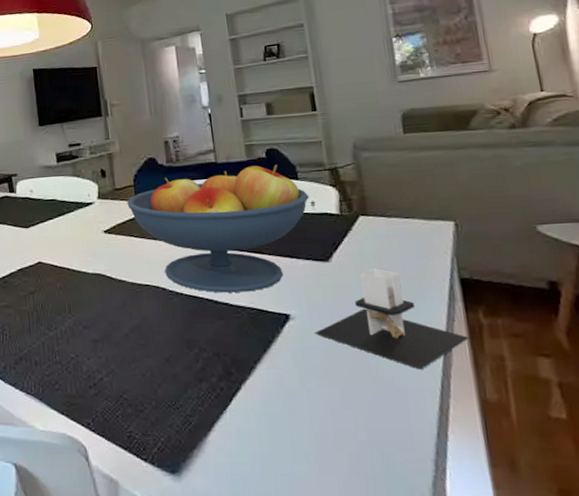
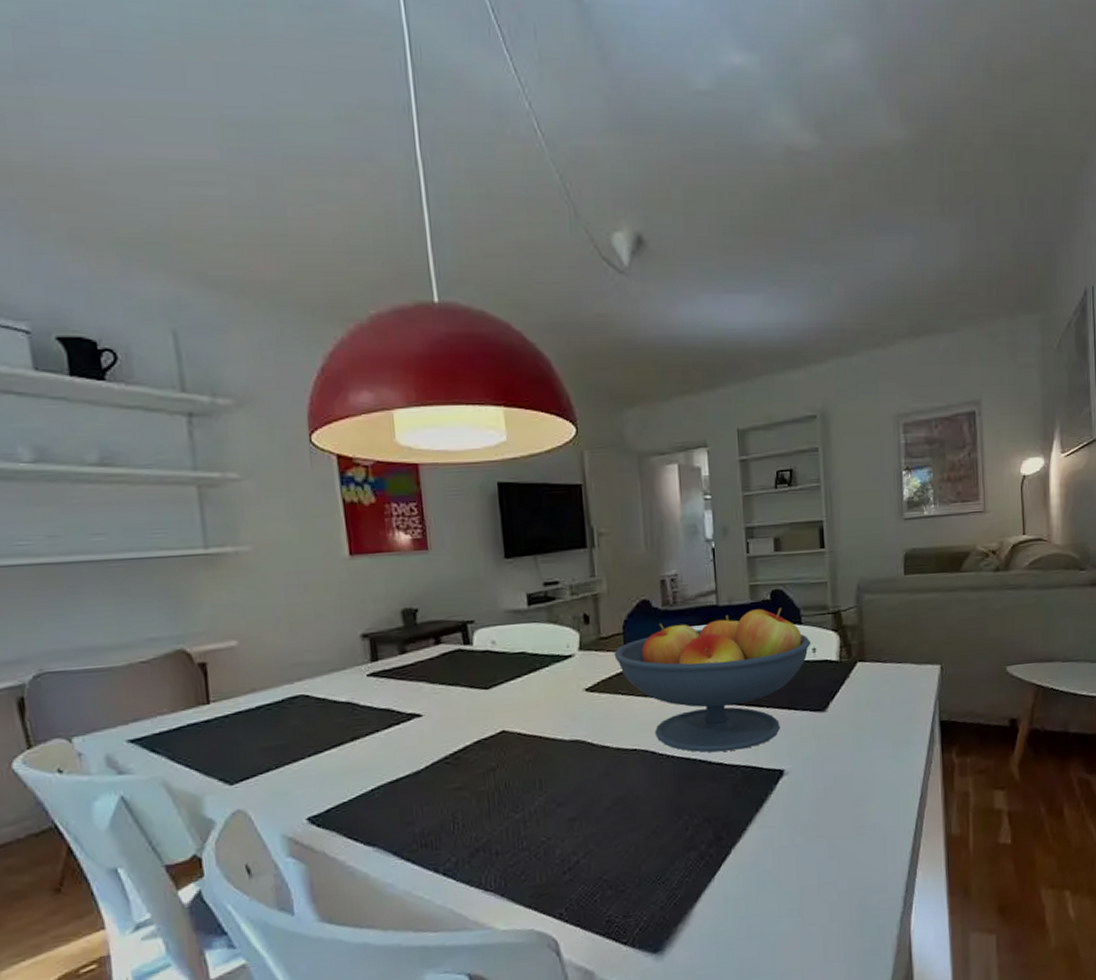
candle: present [314,267,470,370] -> none [806,715,943,813]

